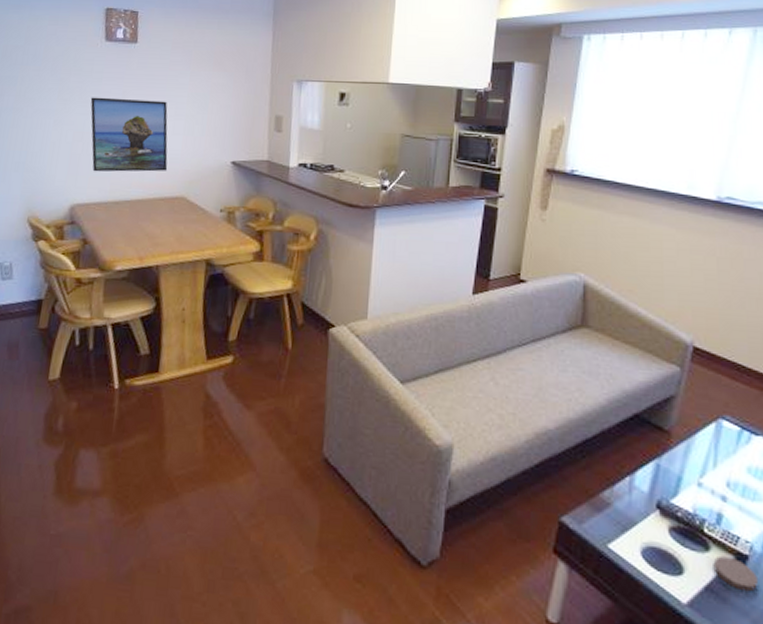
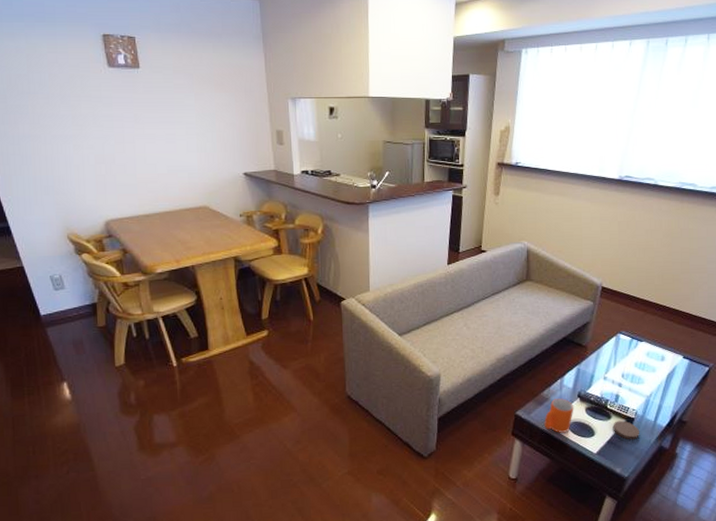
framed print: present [90,97,168,172] -> none [104,121,188,190]
mug: none [603,505,651,562] -> present [544,398,574,433]

